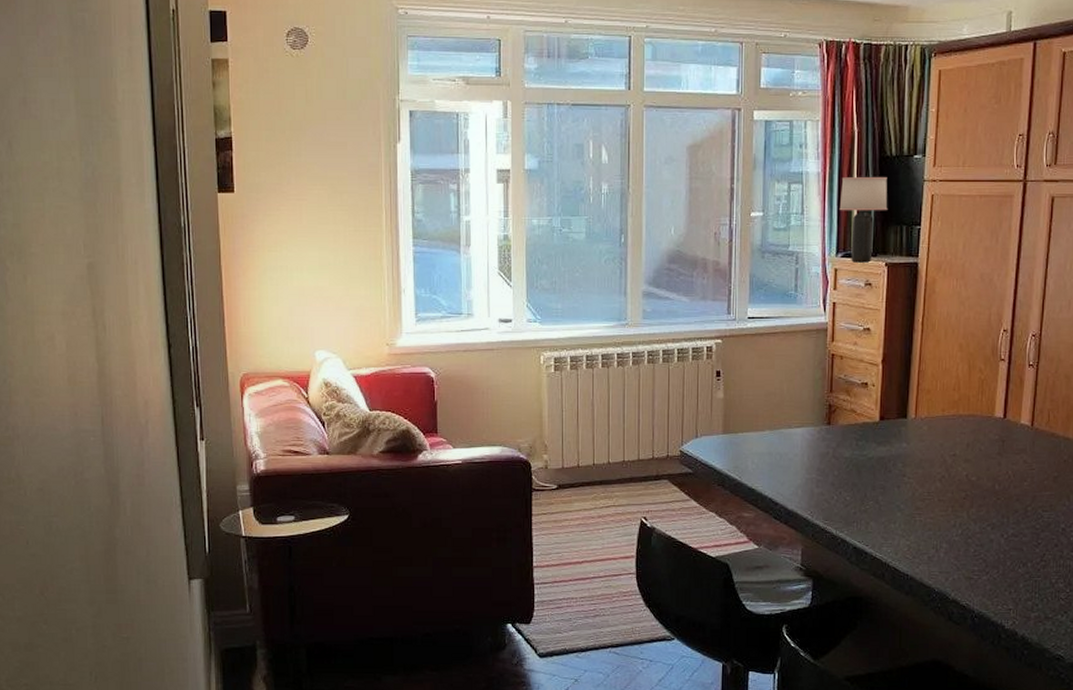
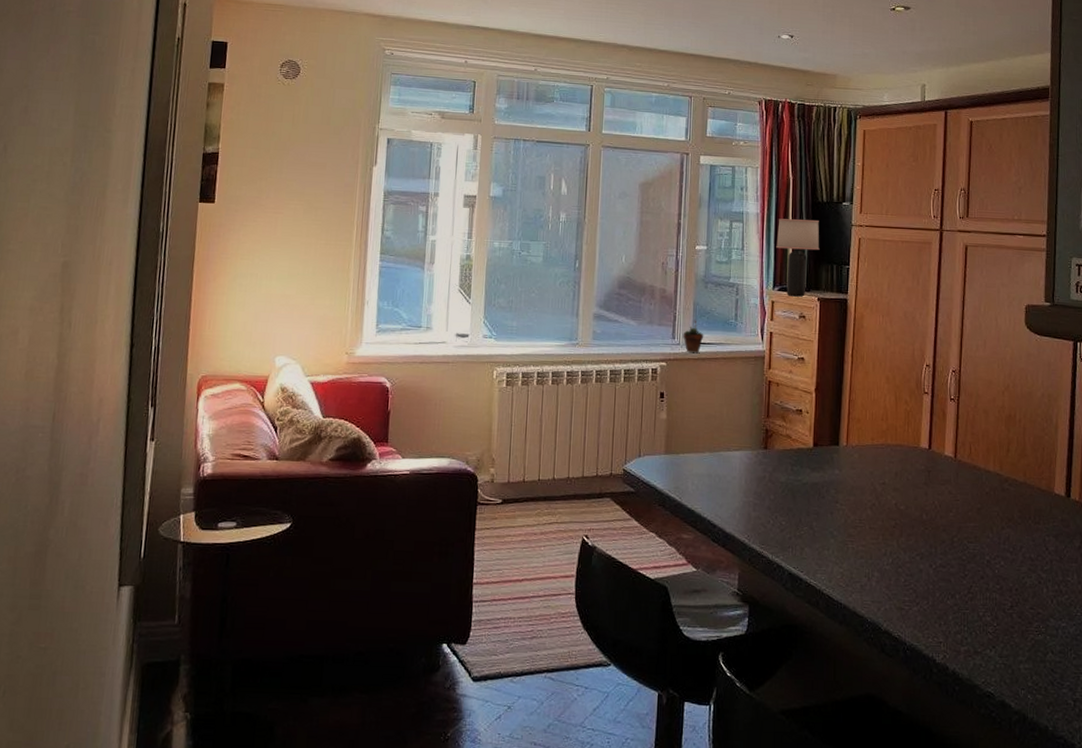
succulent plant: none [739,293,762,329] -> present [683,320,704,354]

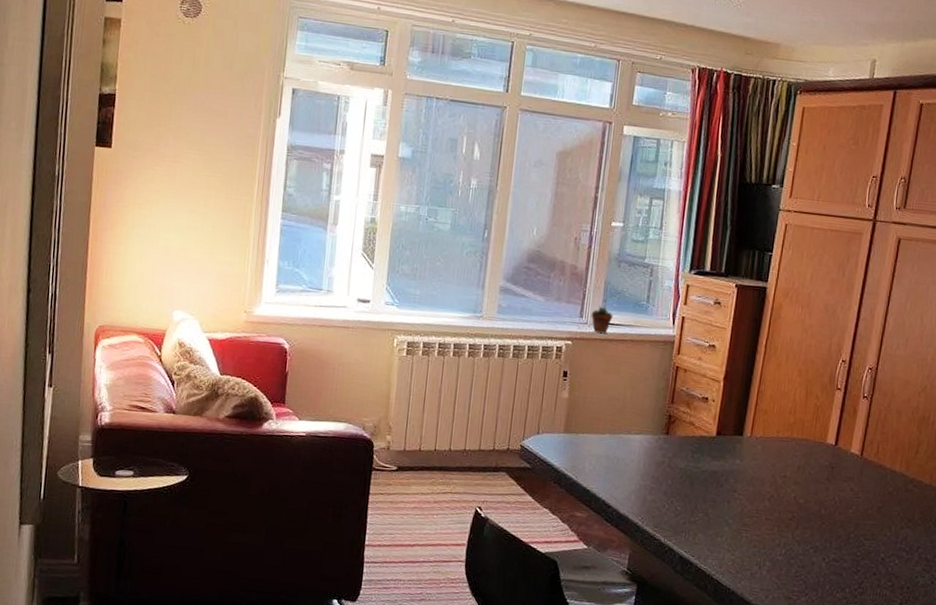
table lamp: present [776,218,820,297] -> none [696,198,745,282]

